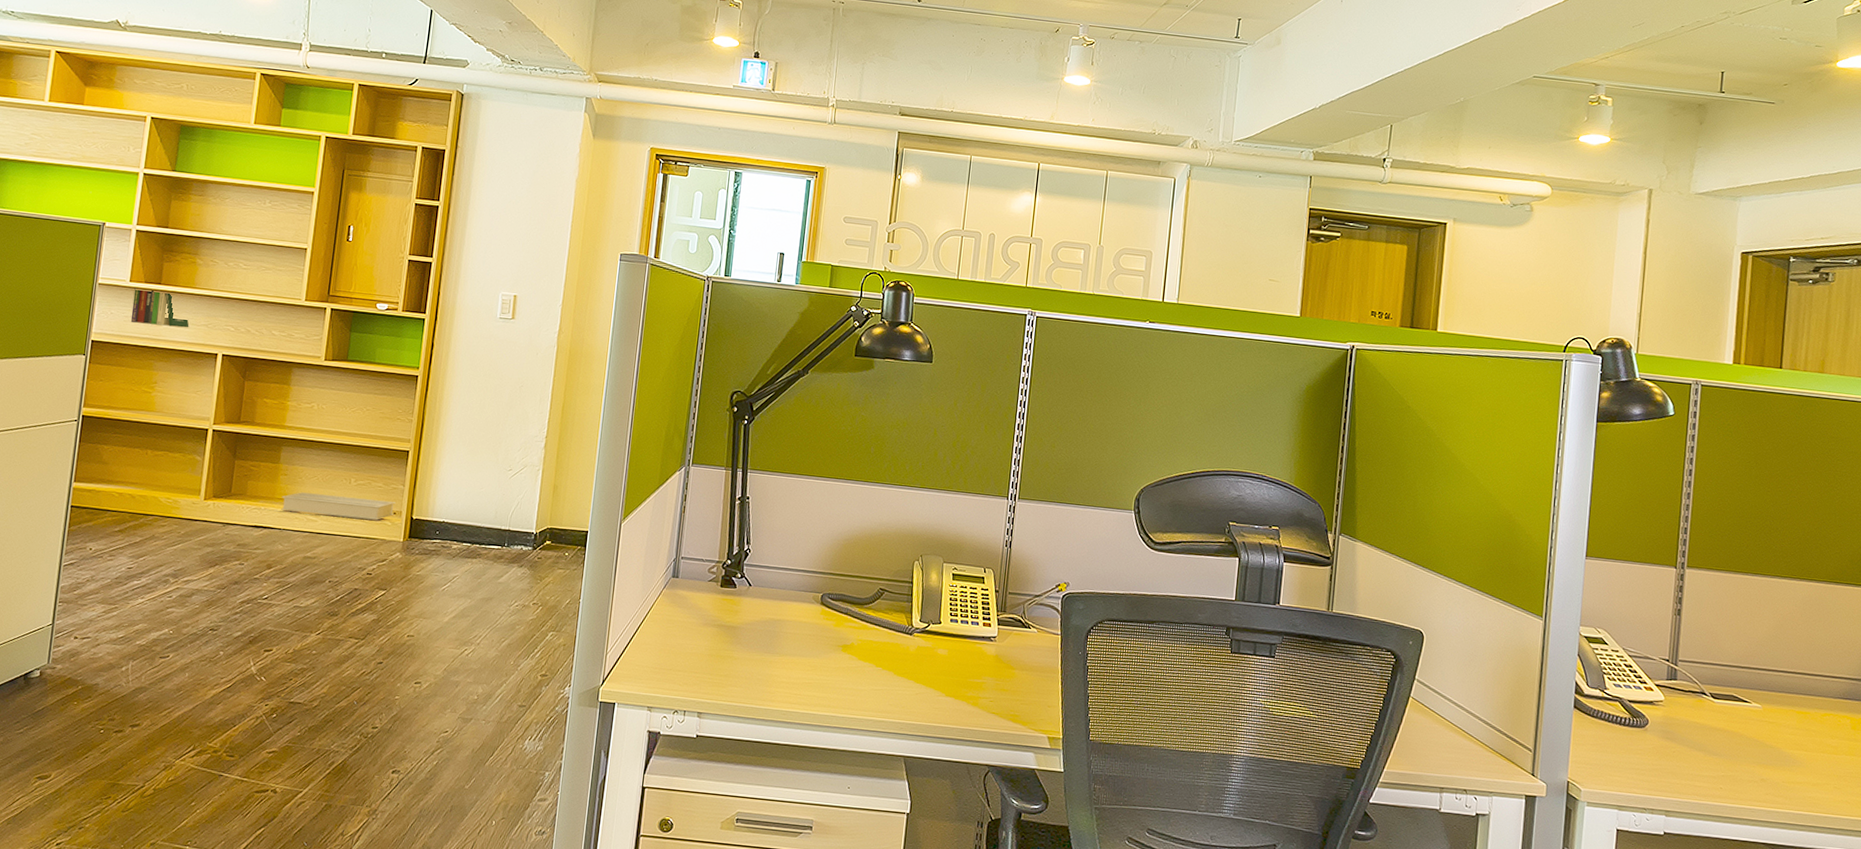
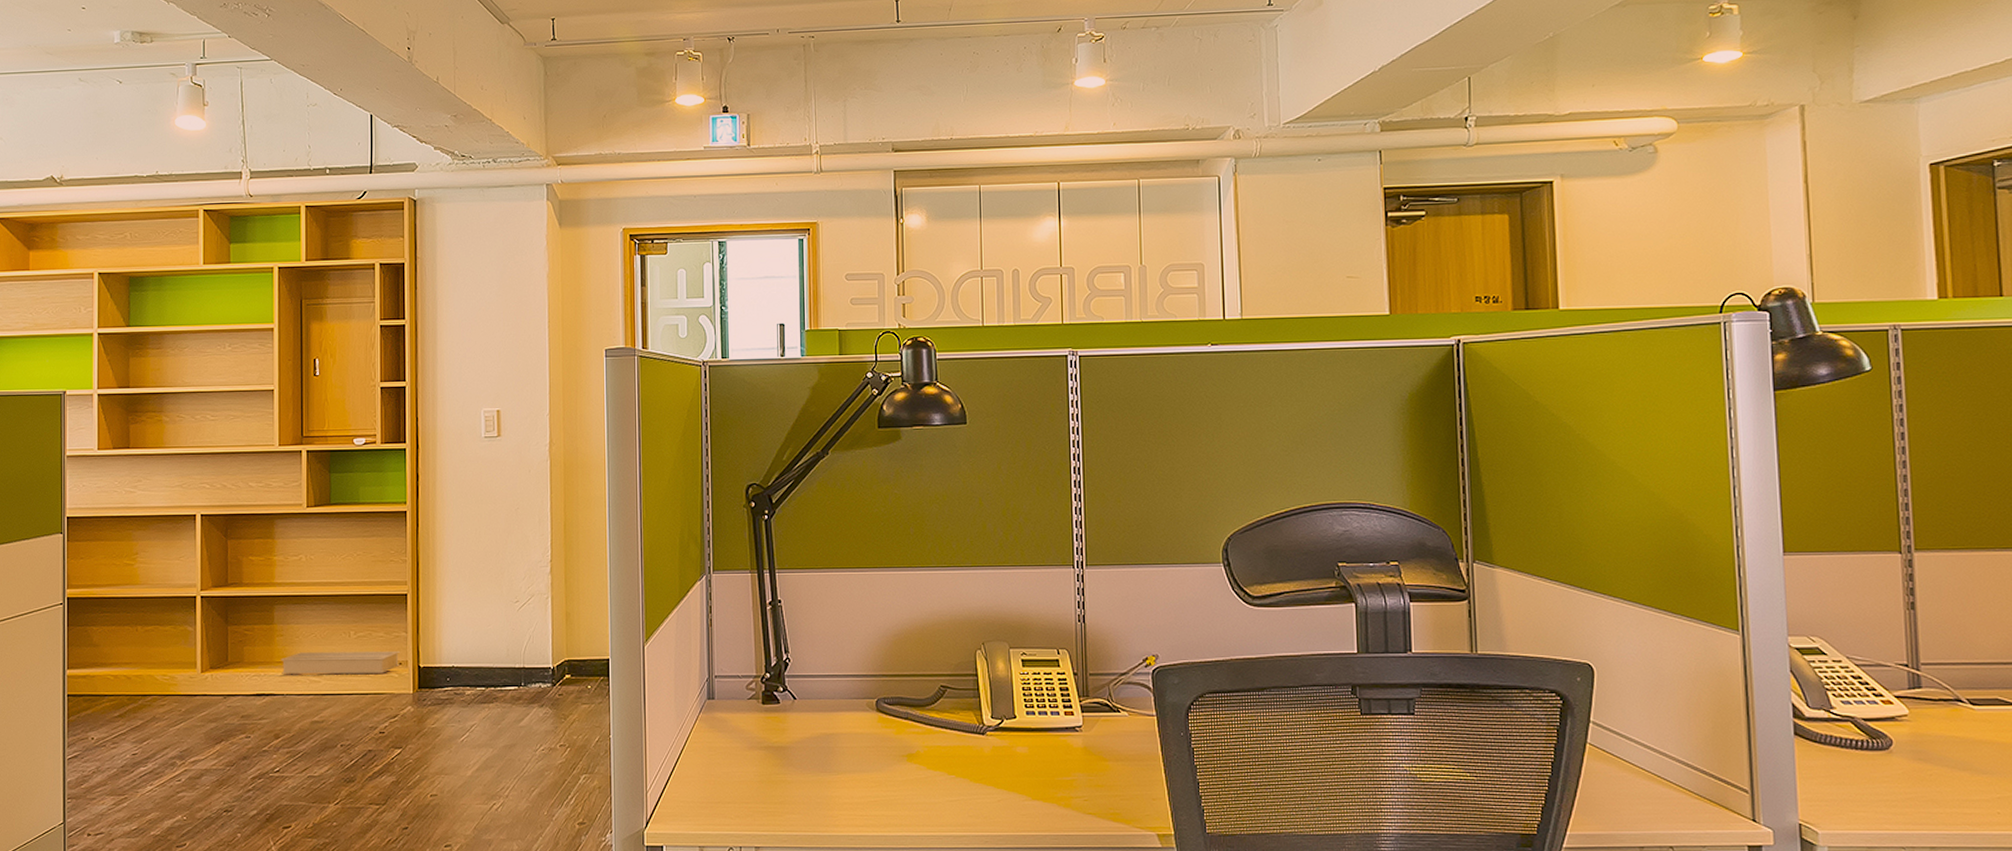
books: present [130,288,189,328] -> none [103,455,164,492]

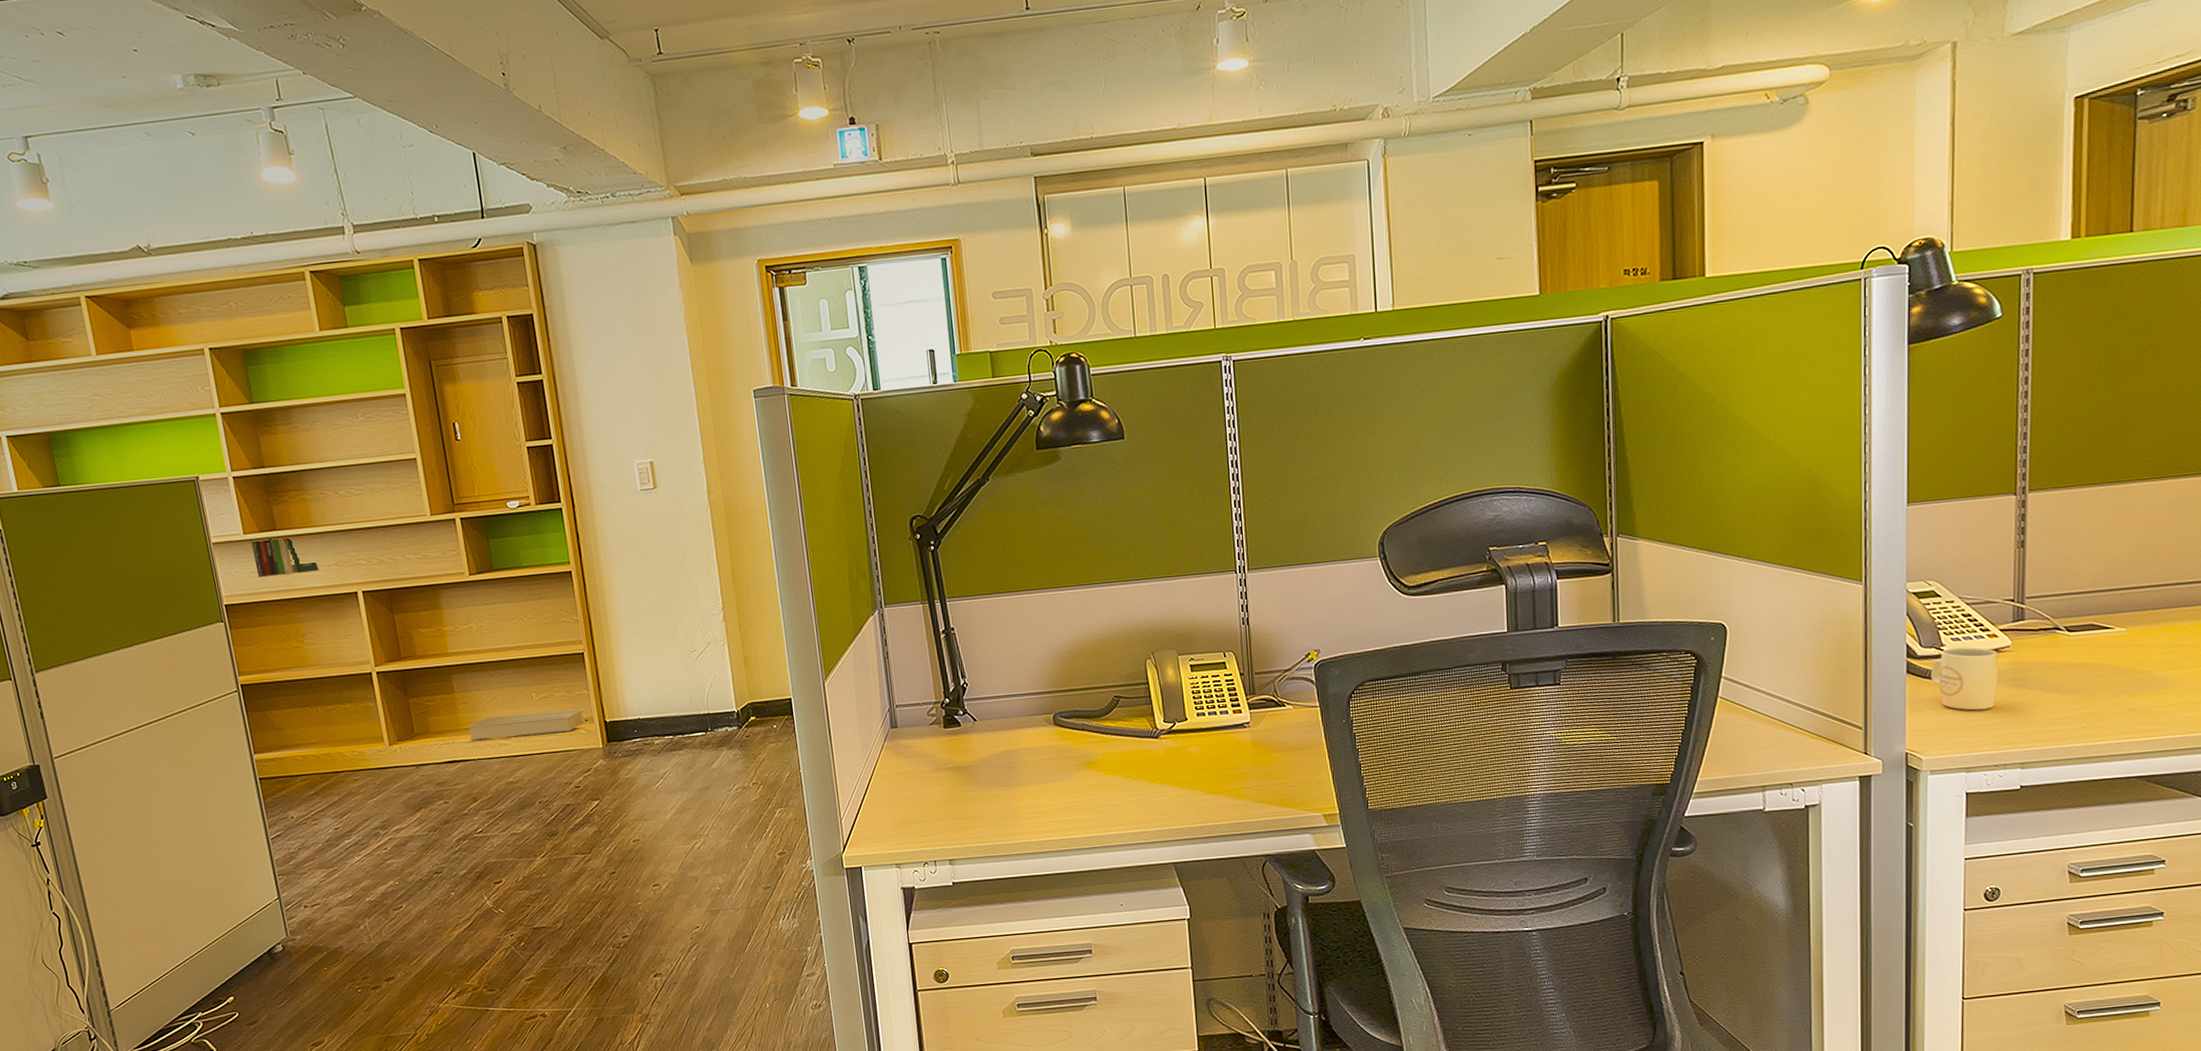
books: none [103,455,164,492] -> present [251,538,320,577]
mug: none [1821,712,1898,783] -> present [1931,647,1999,711]

